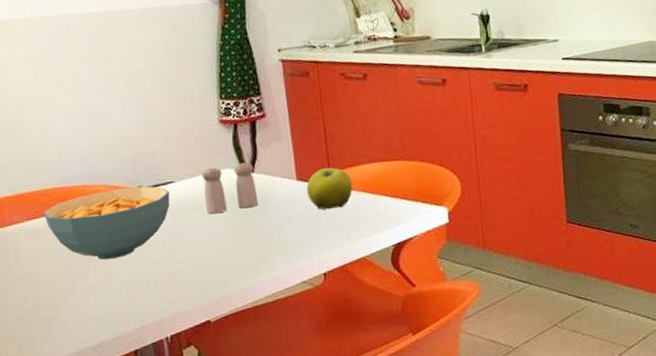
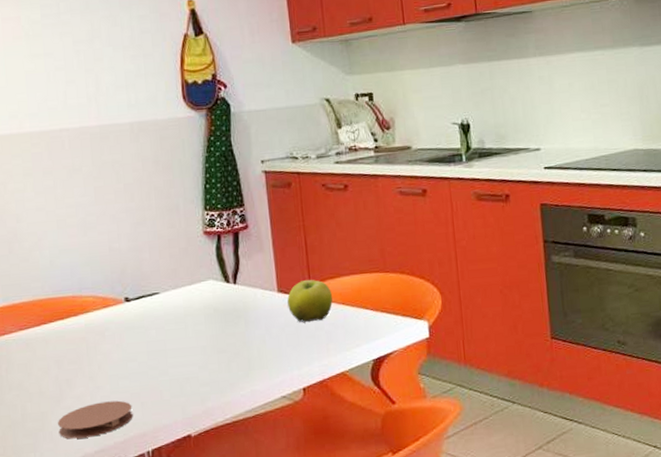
cereal bowl: present [43,186,170,260] -> none [34,297,155,372]
coaster: none [70,288,150,327] -> present [57,400,133,439]
salt and pepper shaker: present [201,162,259,214] -> none [185,274,240,326]

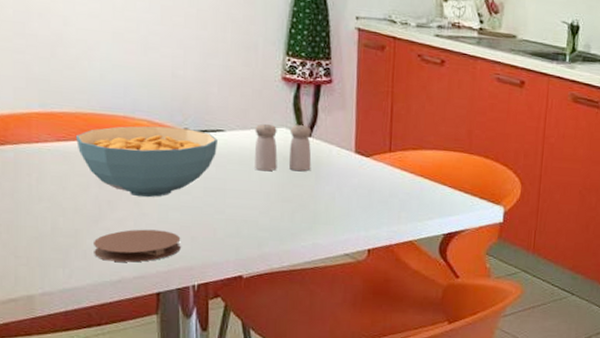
cereal bowl: none [34,297,155,372] -> present [75,126,218,198]
salt and pepper shaker: none [185,274,240,326] -> present [255,123,312,172]
fruit: present [287,279,333,323] -> none [364,145,412,188]

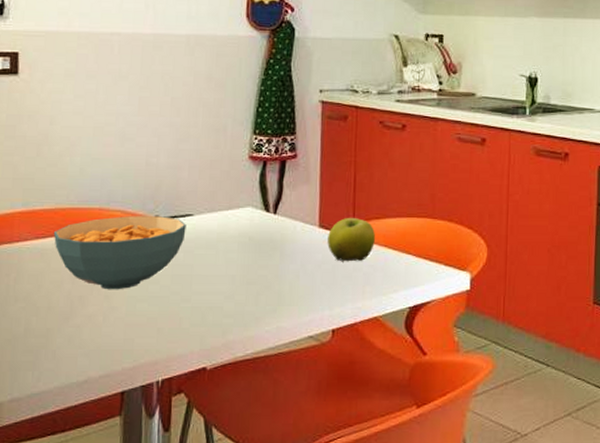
coaster: present [92,229,181,263] -> none [62,324,147,360]
salt and pepper shaker: present [255,123,312,172] -> none [221,203,277,254]
fruit: none [364,145,412,188] -> present [327,217,376,262]

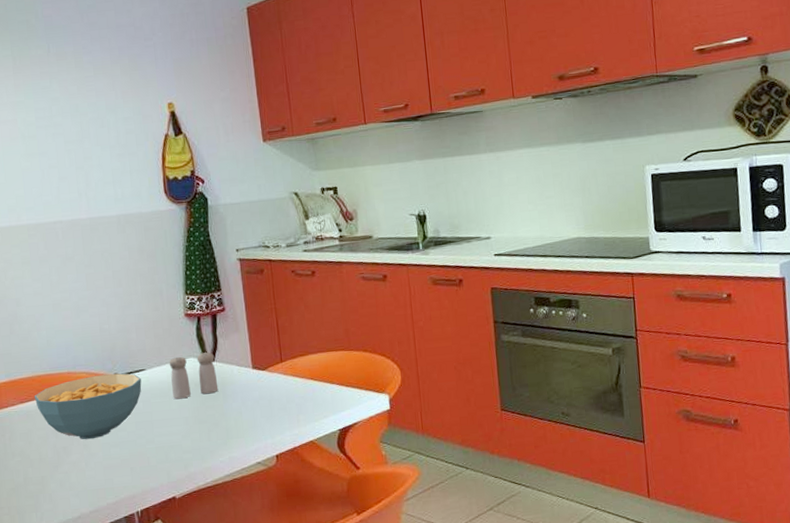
salt and pepper shaker: none [221,203,277,254] -> present [169,352,219,399]
fruit: present [327,217,376,262] -> none [261,357,303,397]

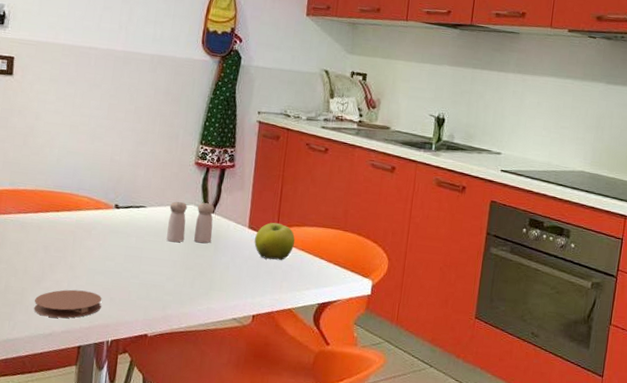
cereal bowl: present [34,373,142,440] -> none [32,201,140,263]
coaster: none [55,466,124,501] -> present [34,289,102,319]
fruit: none [261,357,303,397] -> present [254,222,295,260]

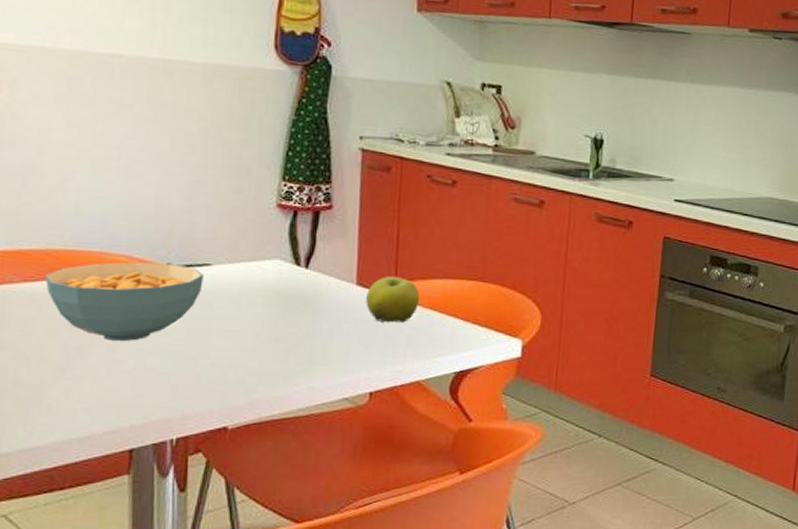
cereal bowl: none [32,201,140,263] -> present [44,261,204,342]
coaster: present [34,289,102,319] -> none [58,377,159,416]
salt and pepper shaker: present [166,201,215,244] -> none [244,255,309,308]

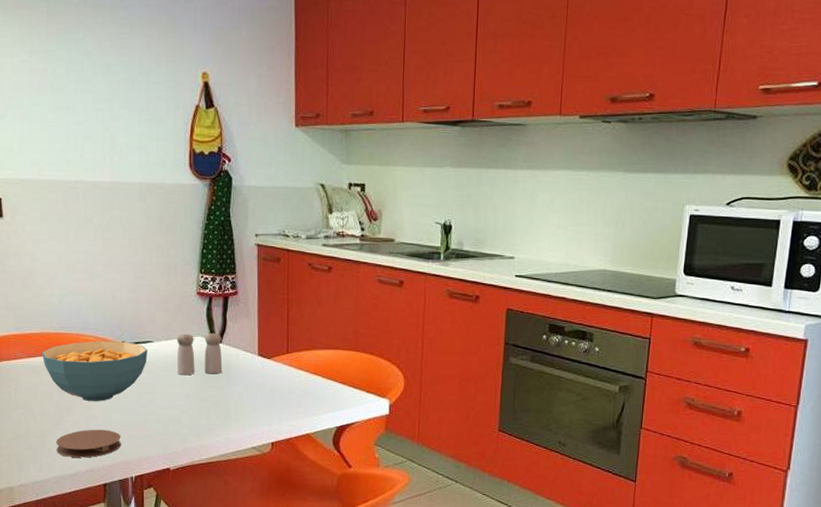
coaster: none [58,377,159,416] -> present [55,429,121,458]
salt and pepper shaker: none [244,255,309,308] -> present [176,333,223,376]
fruit: present [366,276,420,323] -> none [266,347,307,386]

